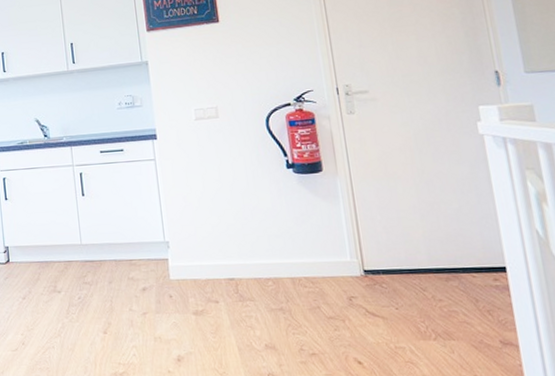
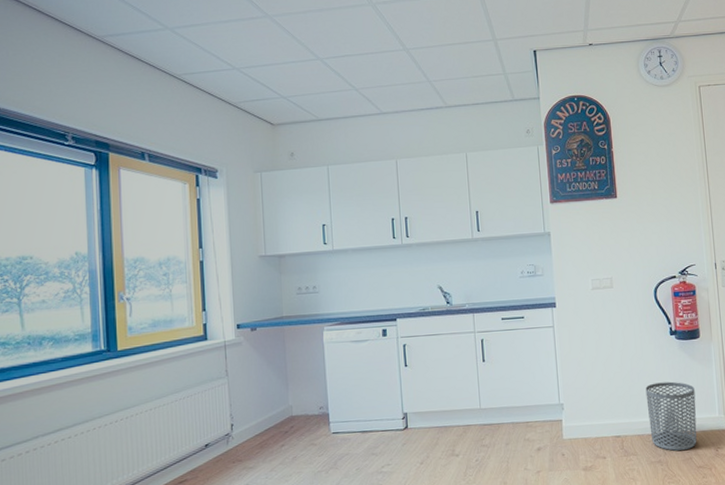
waste bin: none [260,220,325,298] -> present [645,381,697,451]

